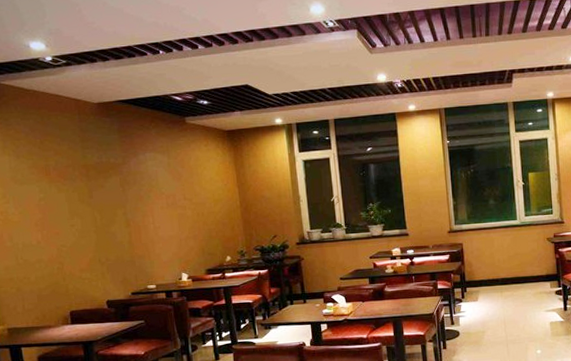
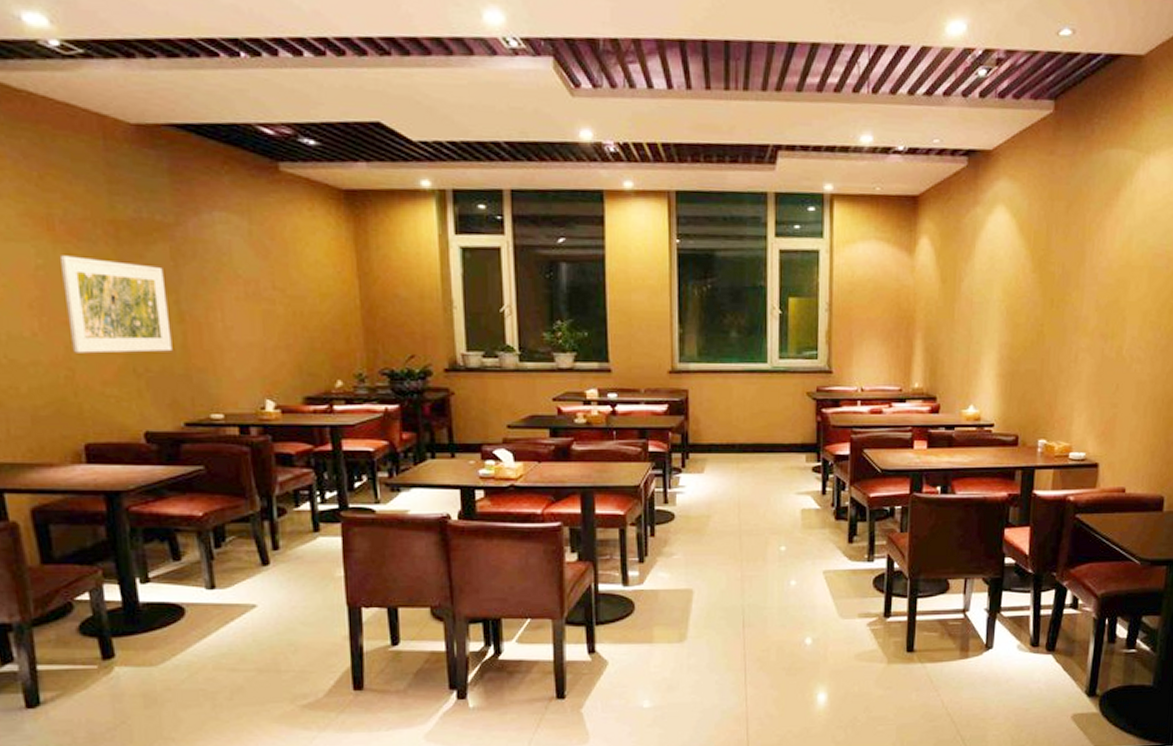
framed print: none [53,190,123,252] -> present [59,255,172,354]

